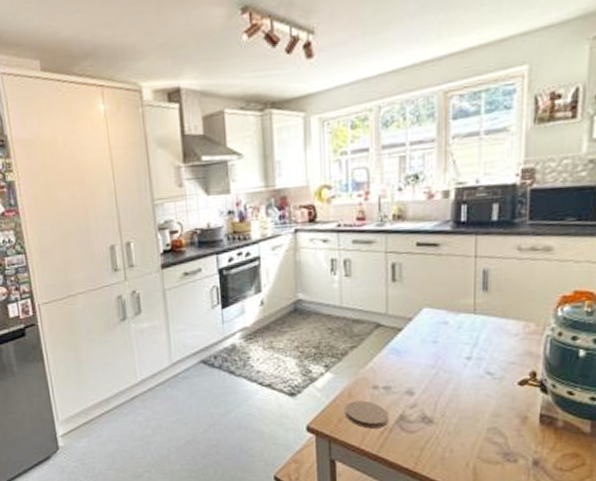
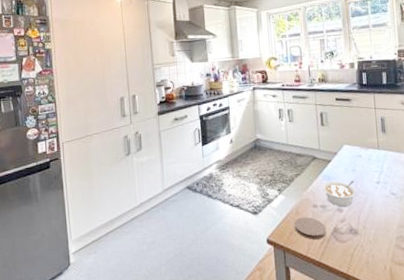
legume: none [386,355,436,389] -> present [321,180,357,207]

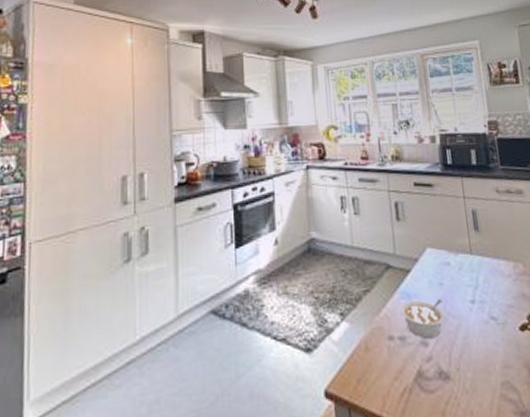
coaster: present [294,217,327,240] -> none [363,354,408,390]

